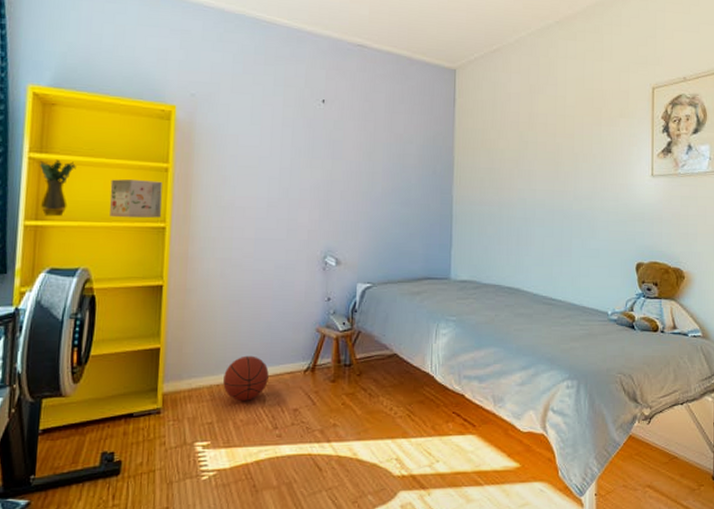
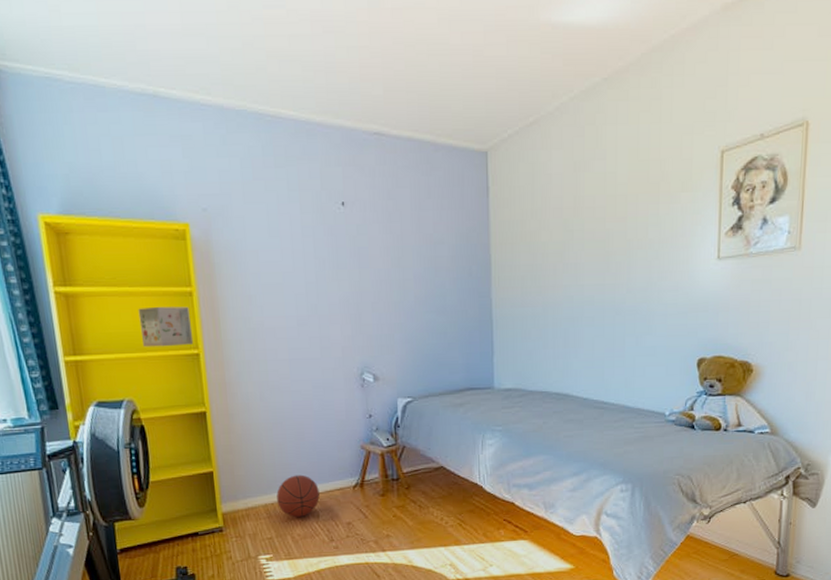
vase: present [40,159,76,217] -> none [66,292,102,351]

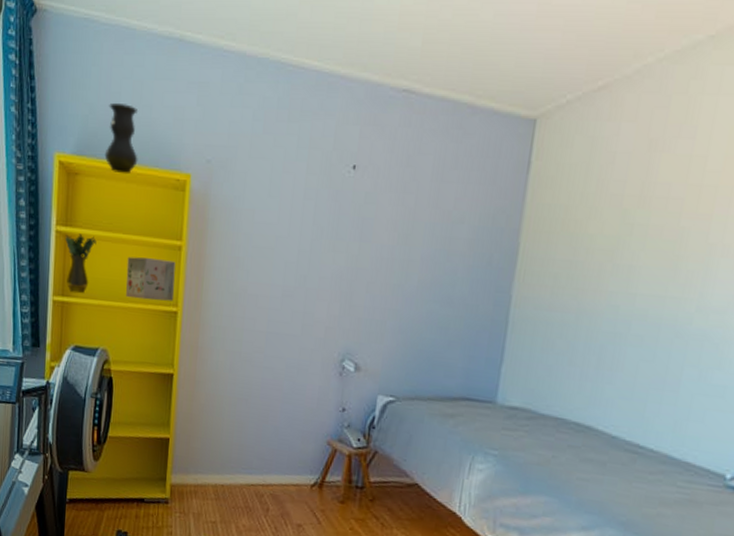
vase: none [66,292,102,351] -> present [65,233,97,294]
vase: none [90,159,132,229] -> present [104,102,139,175]
basketball: present [276,474,320,517] -> none [227,459,274,507]

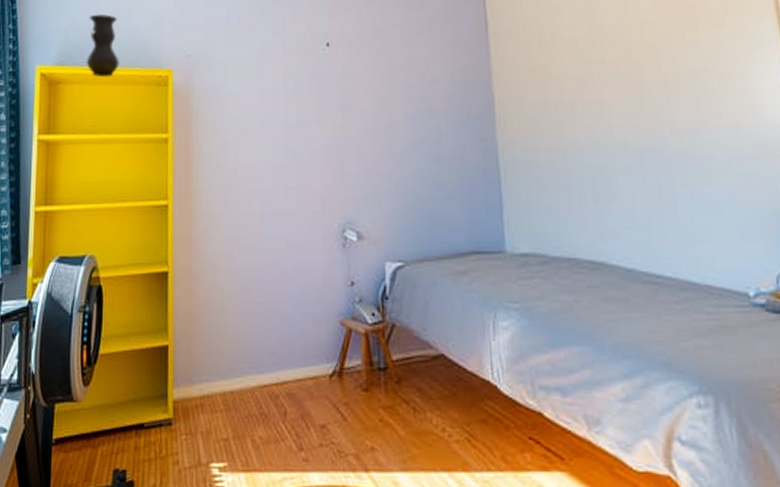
vase: present [65,233,97,294] -> none [48,139,80,201]
decorative box: present [125,256,176,301] -> none [112,154,164,198]

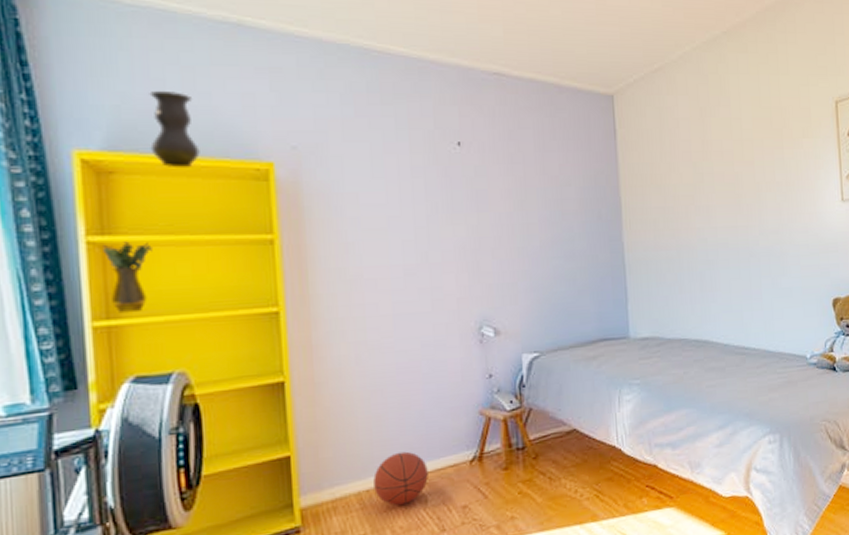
vase: none [48,139,80,201] -> present [103,241,152,314]
basketball: none [238,355,288,412] -> present [373,451,428,506]

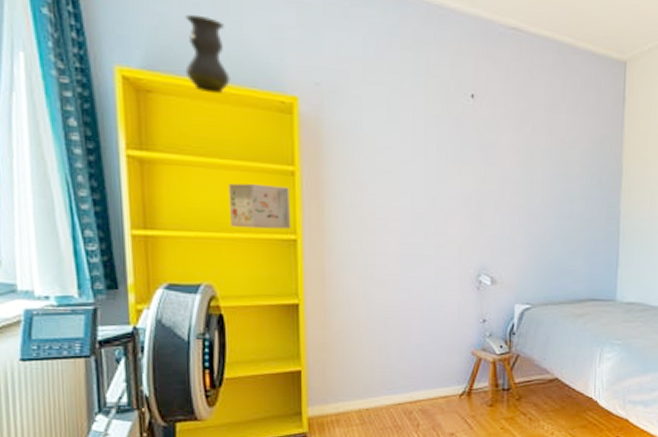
vase: present [103,241,152,314] -> none [141,158,185,226]
decorative box: none [201,257,273,307] -> present [228,183,291,229]
basketball: present [373,451,428,506] -> none [373,379,422,425]

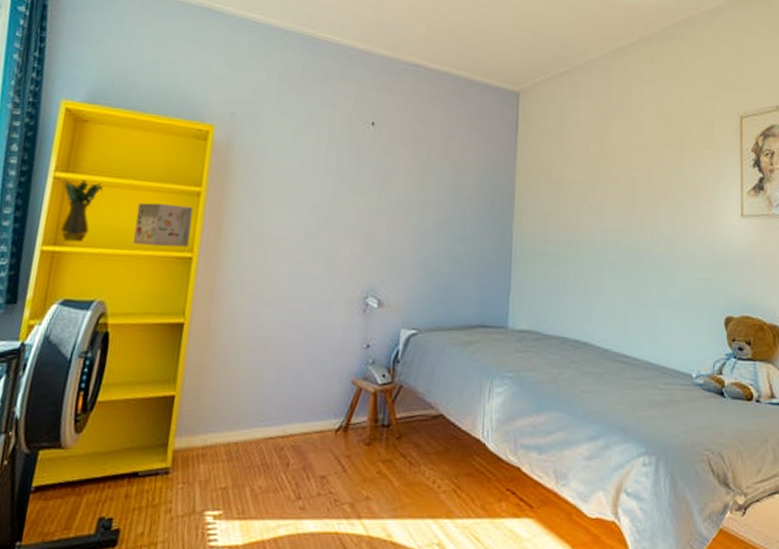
vase: none [141,158,185,226] -> present [61,179,103,243]
vase: present [185,14,230,95] -> none [120,57,162,124]

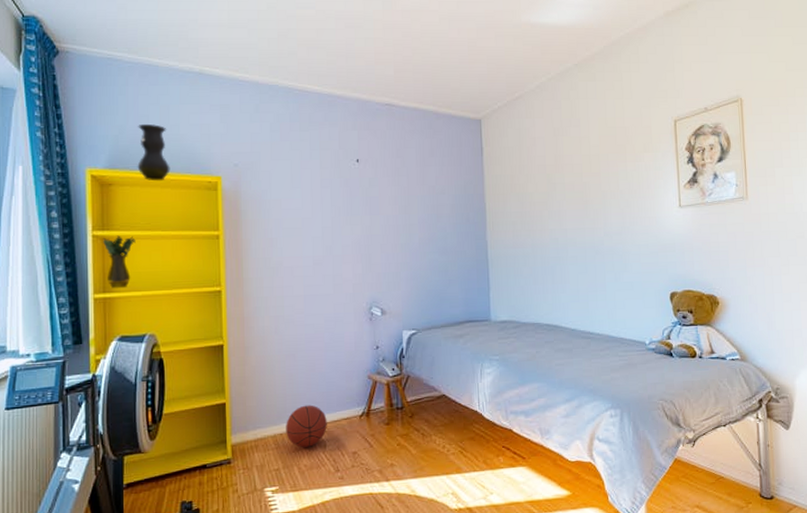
vase: none [120,57,162,124] -> present [137,123,170,181]
decorative box: present [133,203,193,247] -> none [168,248,217,285]
basketball: none [242,409,295,463] -> present [286,405,327,447]

